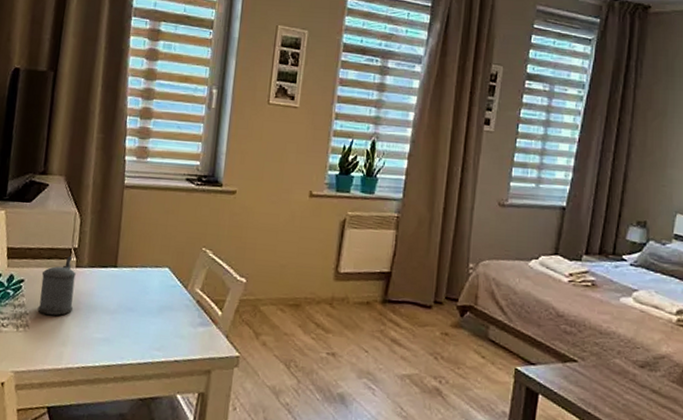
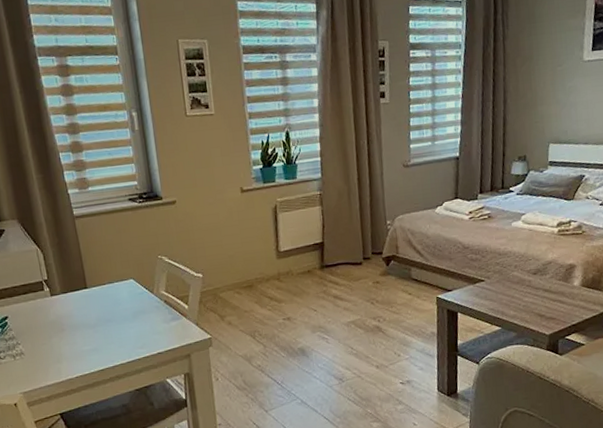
beer stein: present [37,256,76,316] -> none [21,288,59,341]

